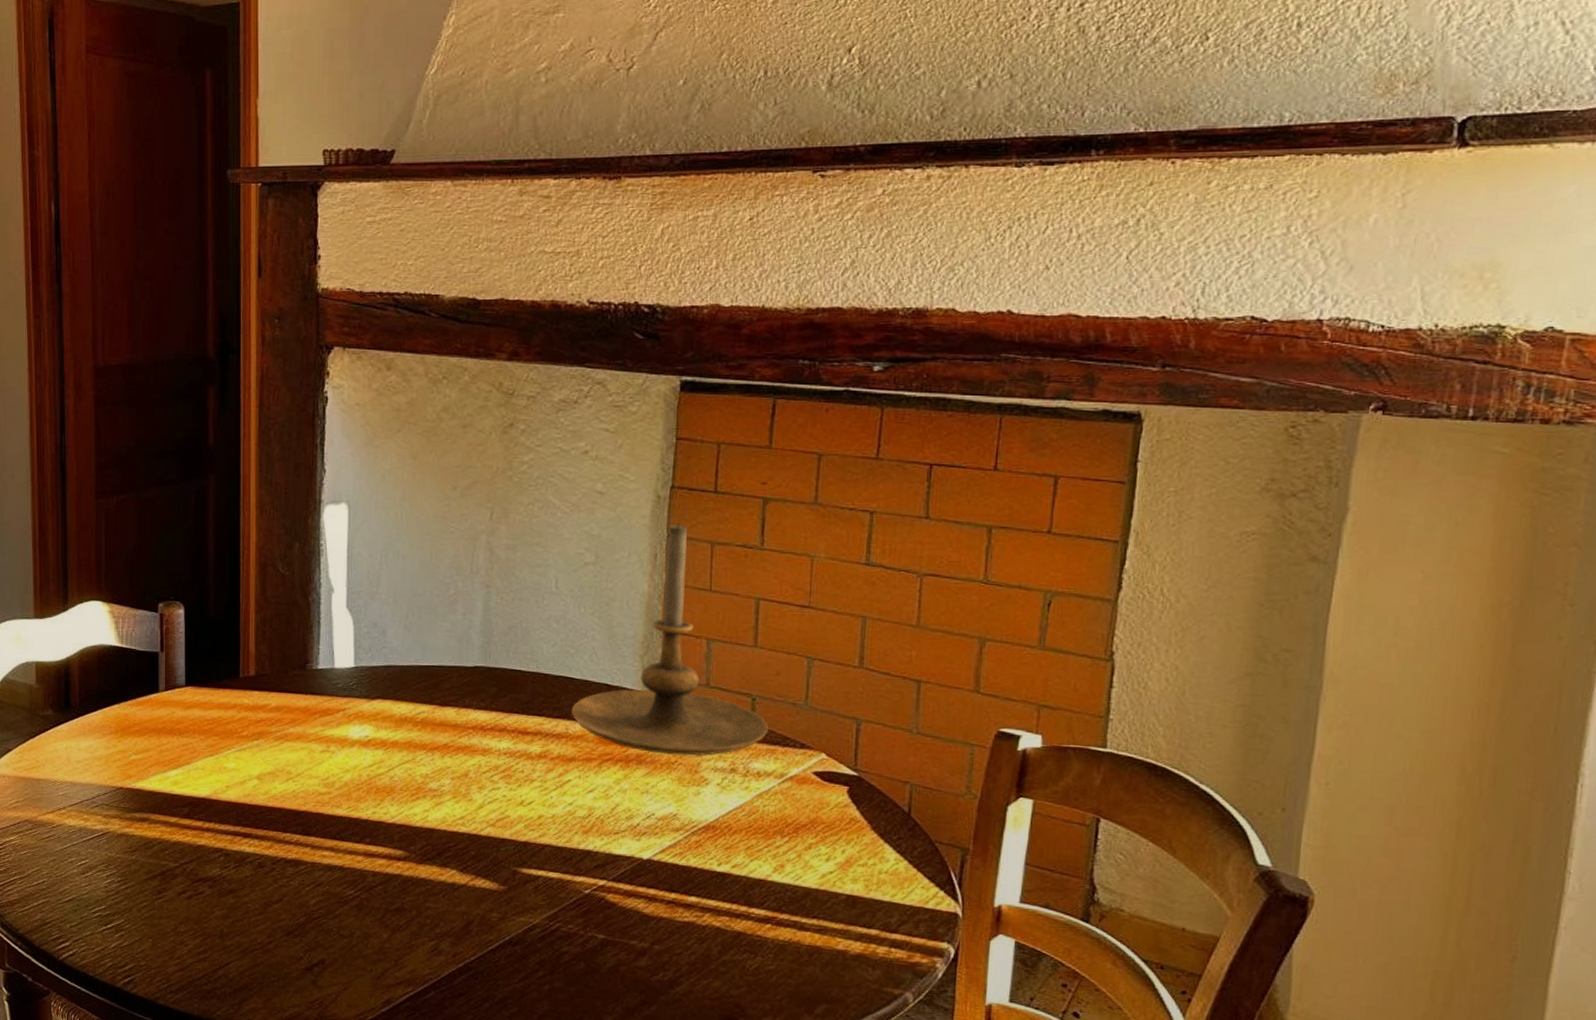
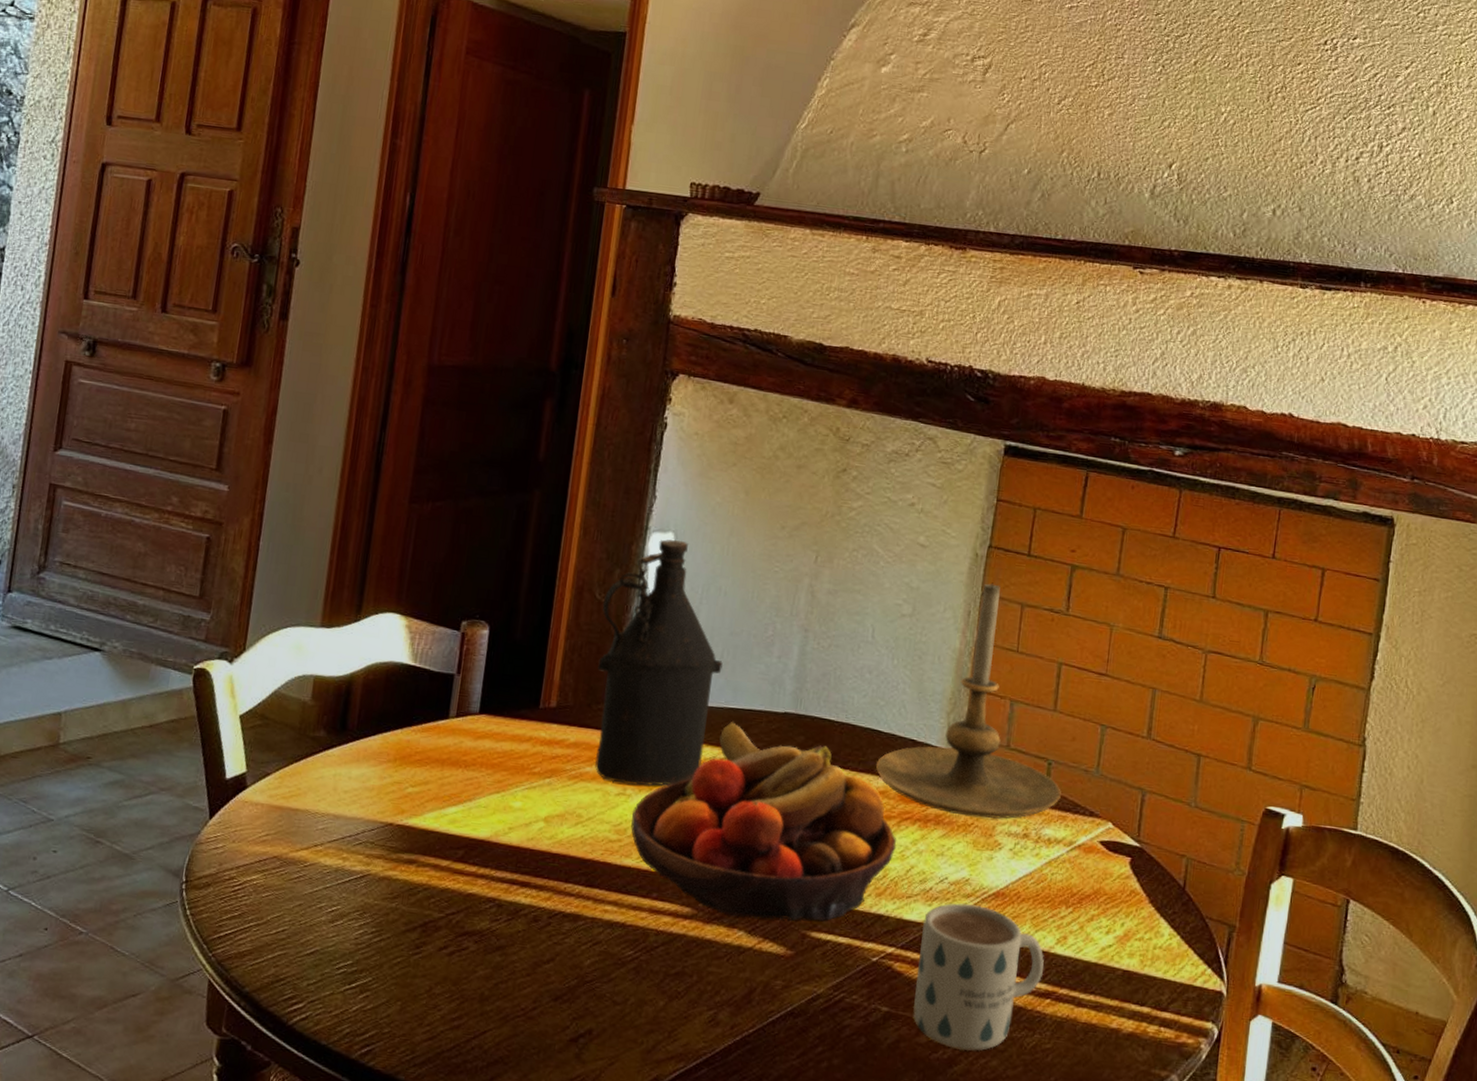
bottle: none [286,510,409,742] -> present [594,539,723,786]
fruit bowl: none [338,678,599,859] -> present [631,722,897,922]
mug: none [630,836,762,973] -> present [913,903,1044,1051]

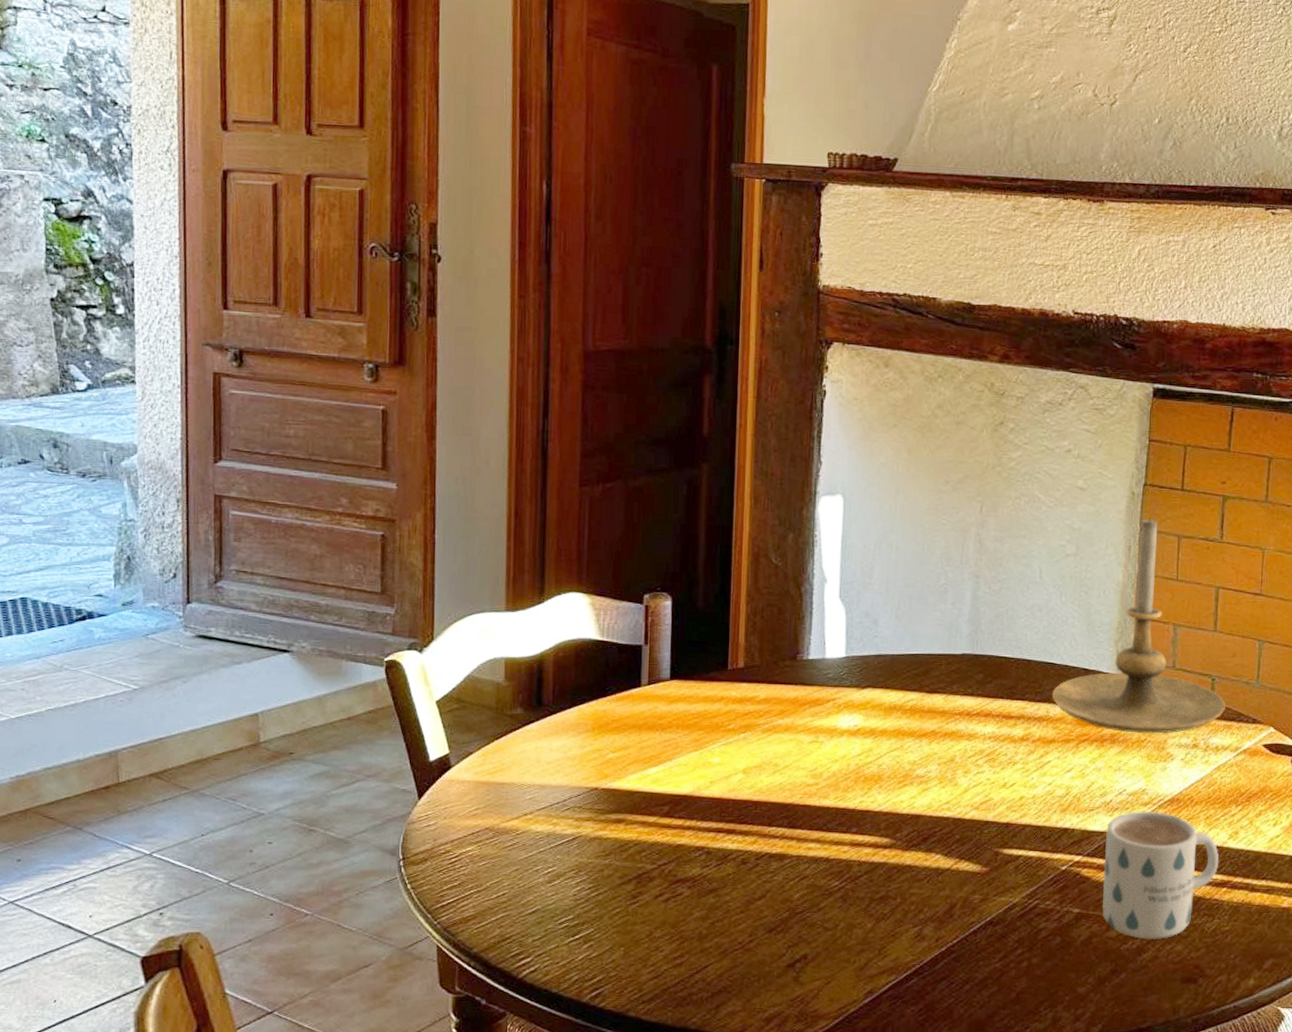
bottle: present [594,539,723,786] -> none [779,502,900,732]
fruit bowl: present [631,722,897,922] -> none [826,667,1077,842]

